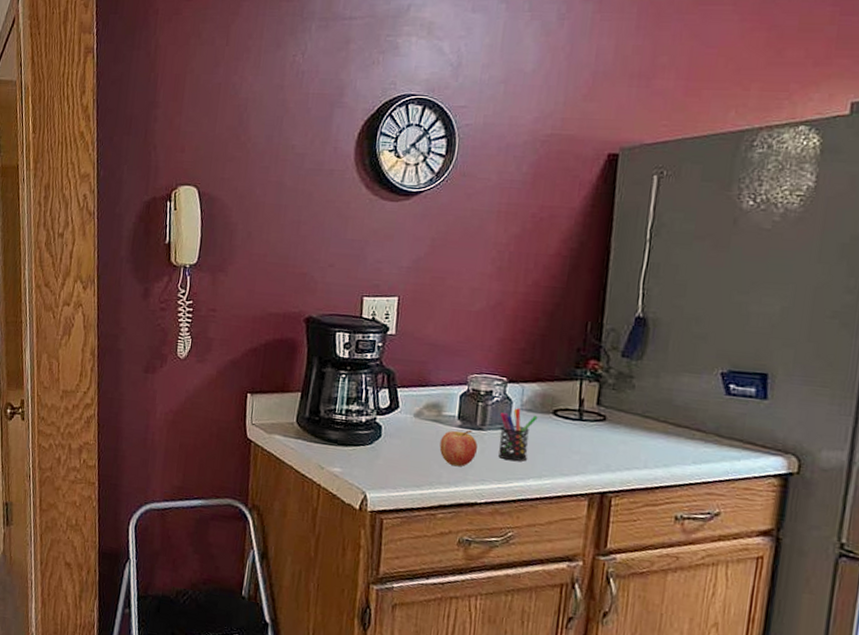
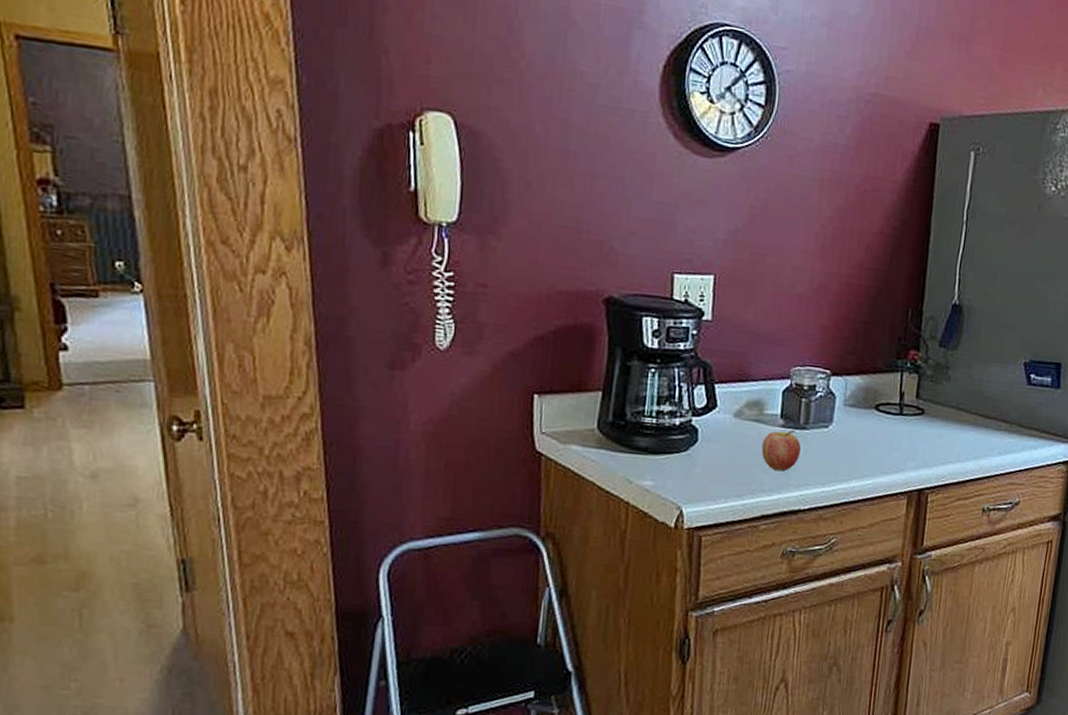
pen holder: present [498,408,538,461] -> none [822,403,861,462]

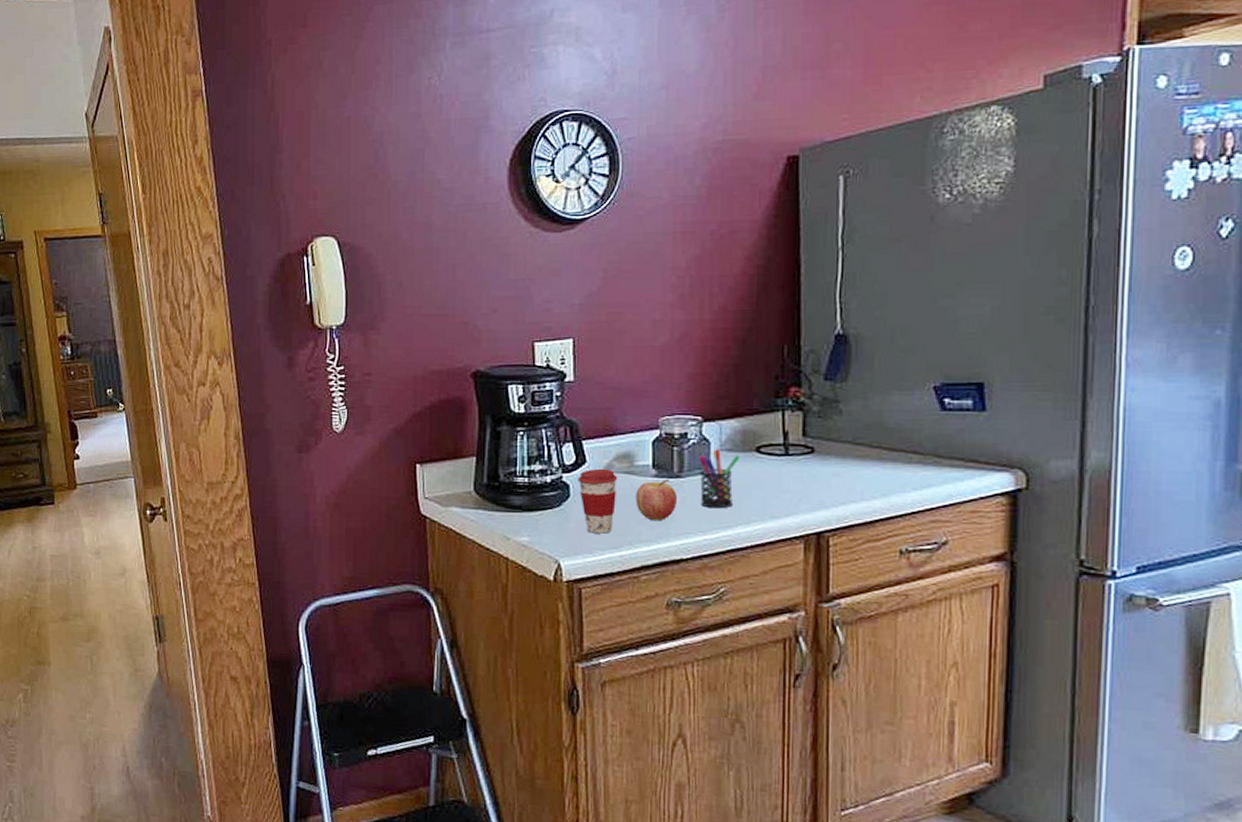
coffee cup: none [707,414,747,482] -> present [578,468,618,534]
pen holder: none [822,403,861,462] -> present [698,449,740,509]

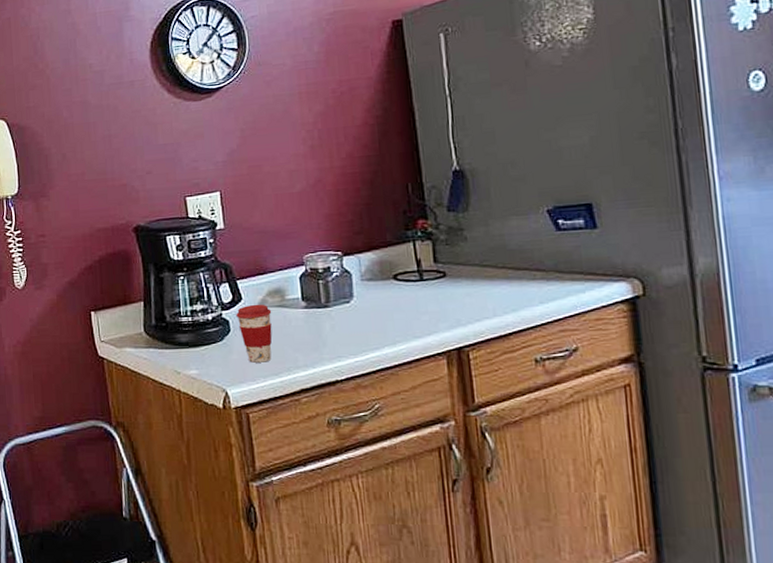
fruit: present [635,478,677,521] -> none [289,309,327,348]
pen holder: present [698,449,740,509] -> none [342,279,380,333]

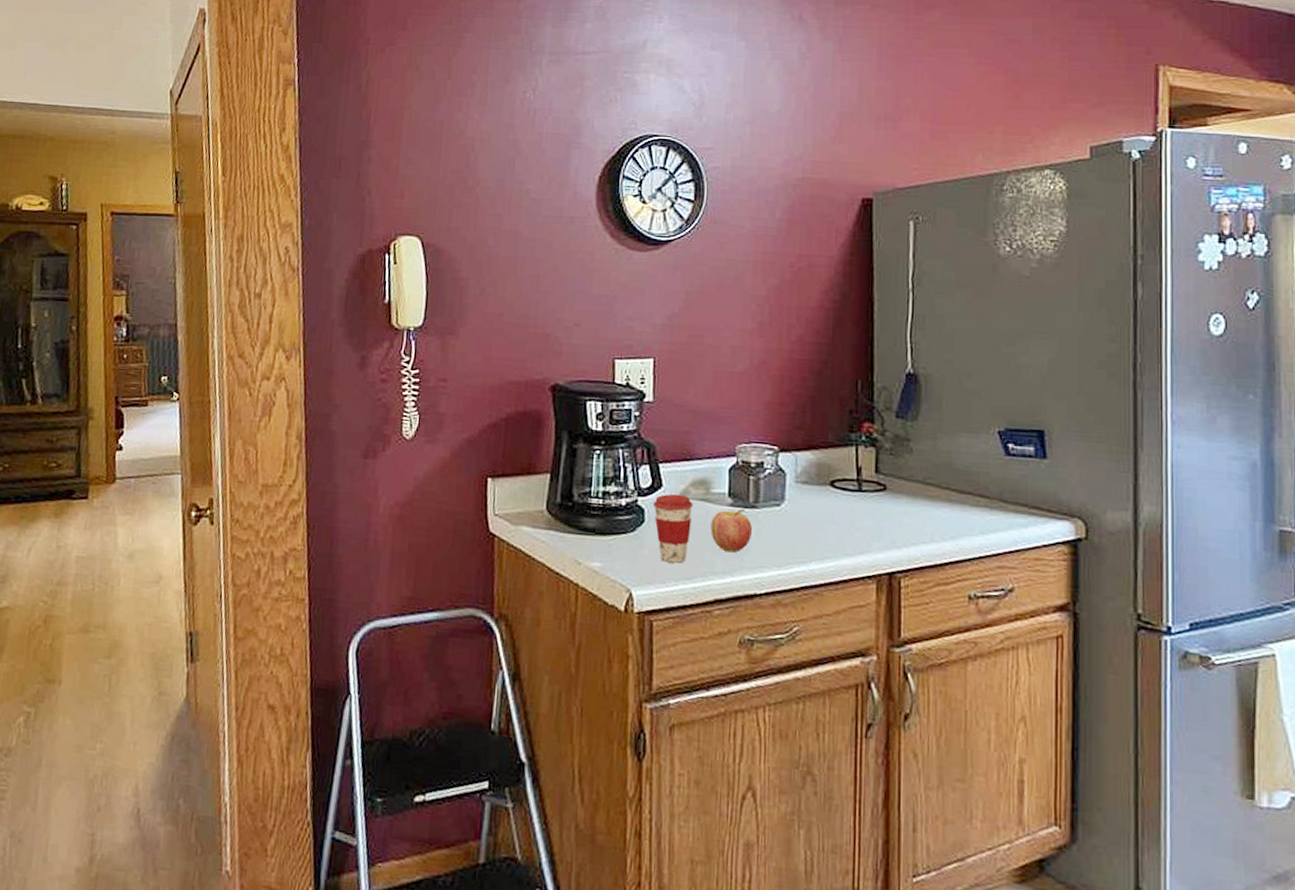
fruit: none [289,309,327,348] -> present [710,508,752,552]

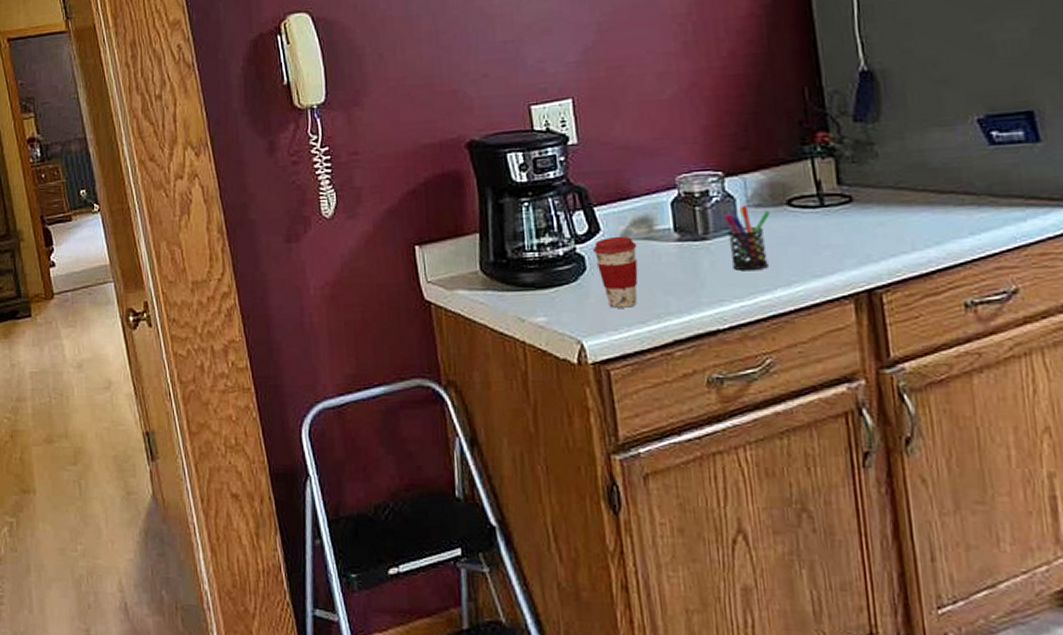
fruit: present [710,508,752,552] -> none [659,242,706,290]
pen holder: none [773,480,815,543] -> present [723,205,770,271]

